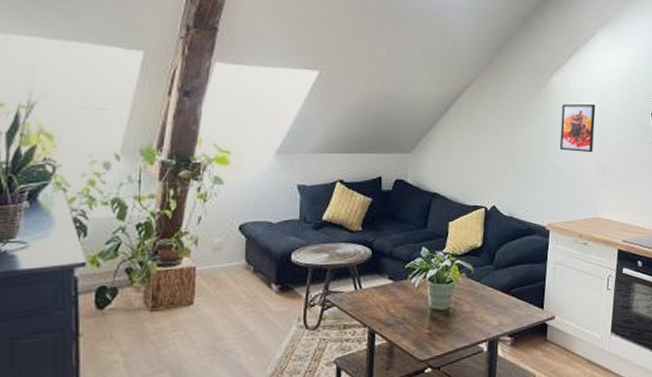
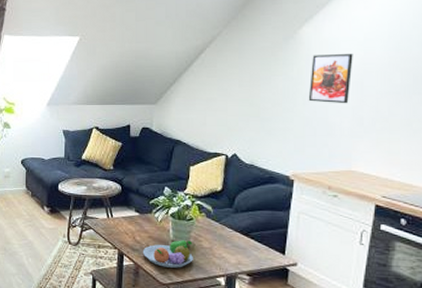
fruit bowl: none [397,306,454,341] -> present [142,240,193,268]

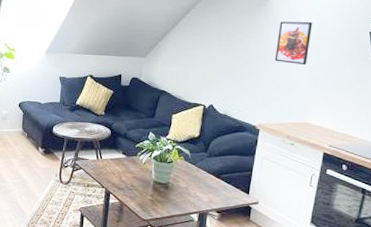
fruit bowl: present [142,240,193,268] -> none [127,180,171,206]

